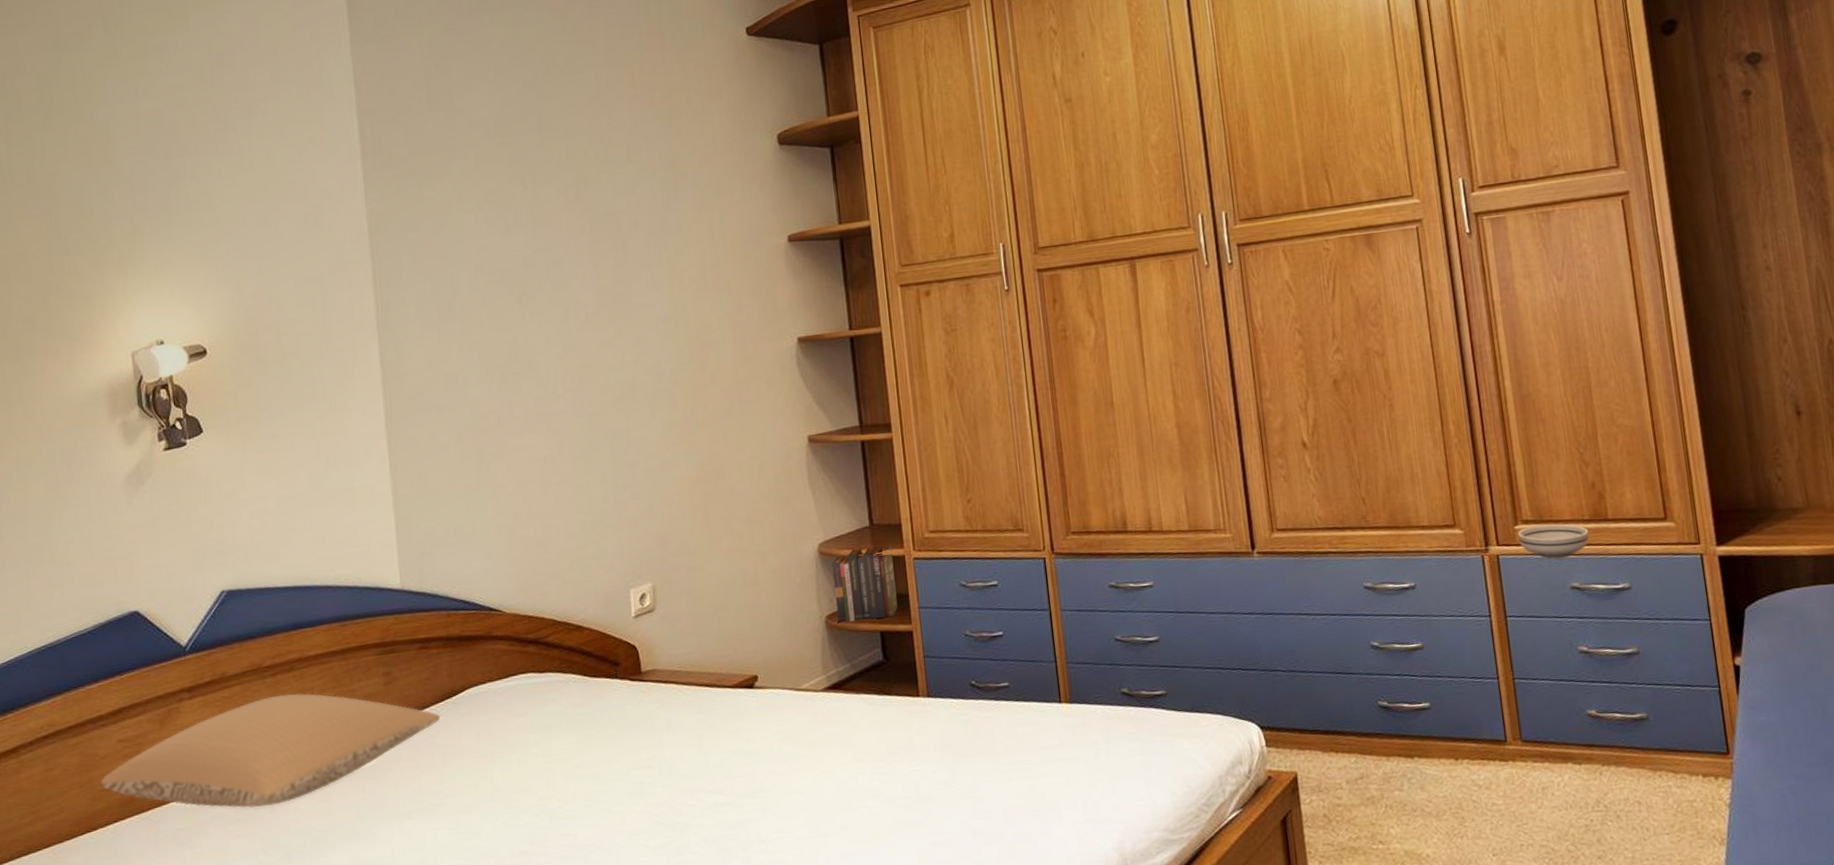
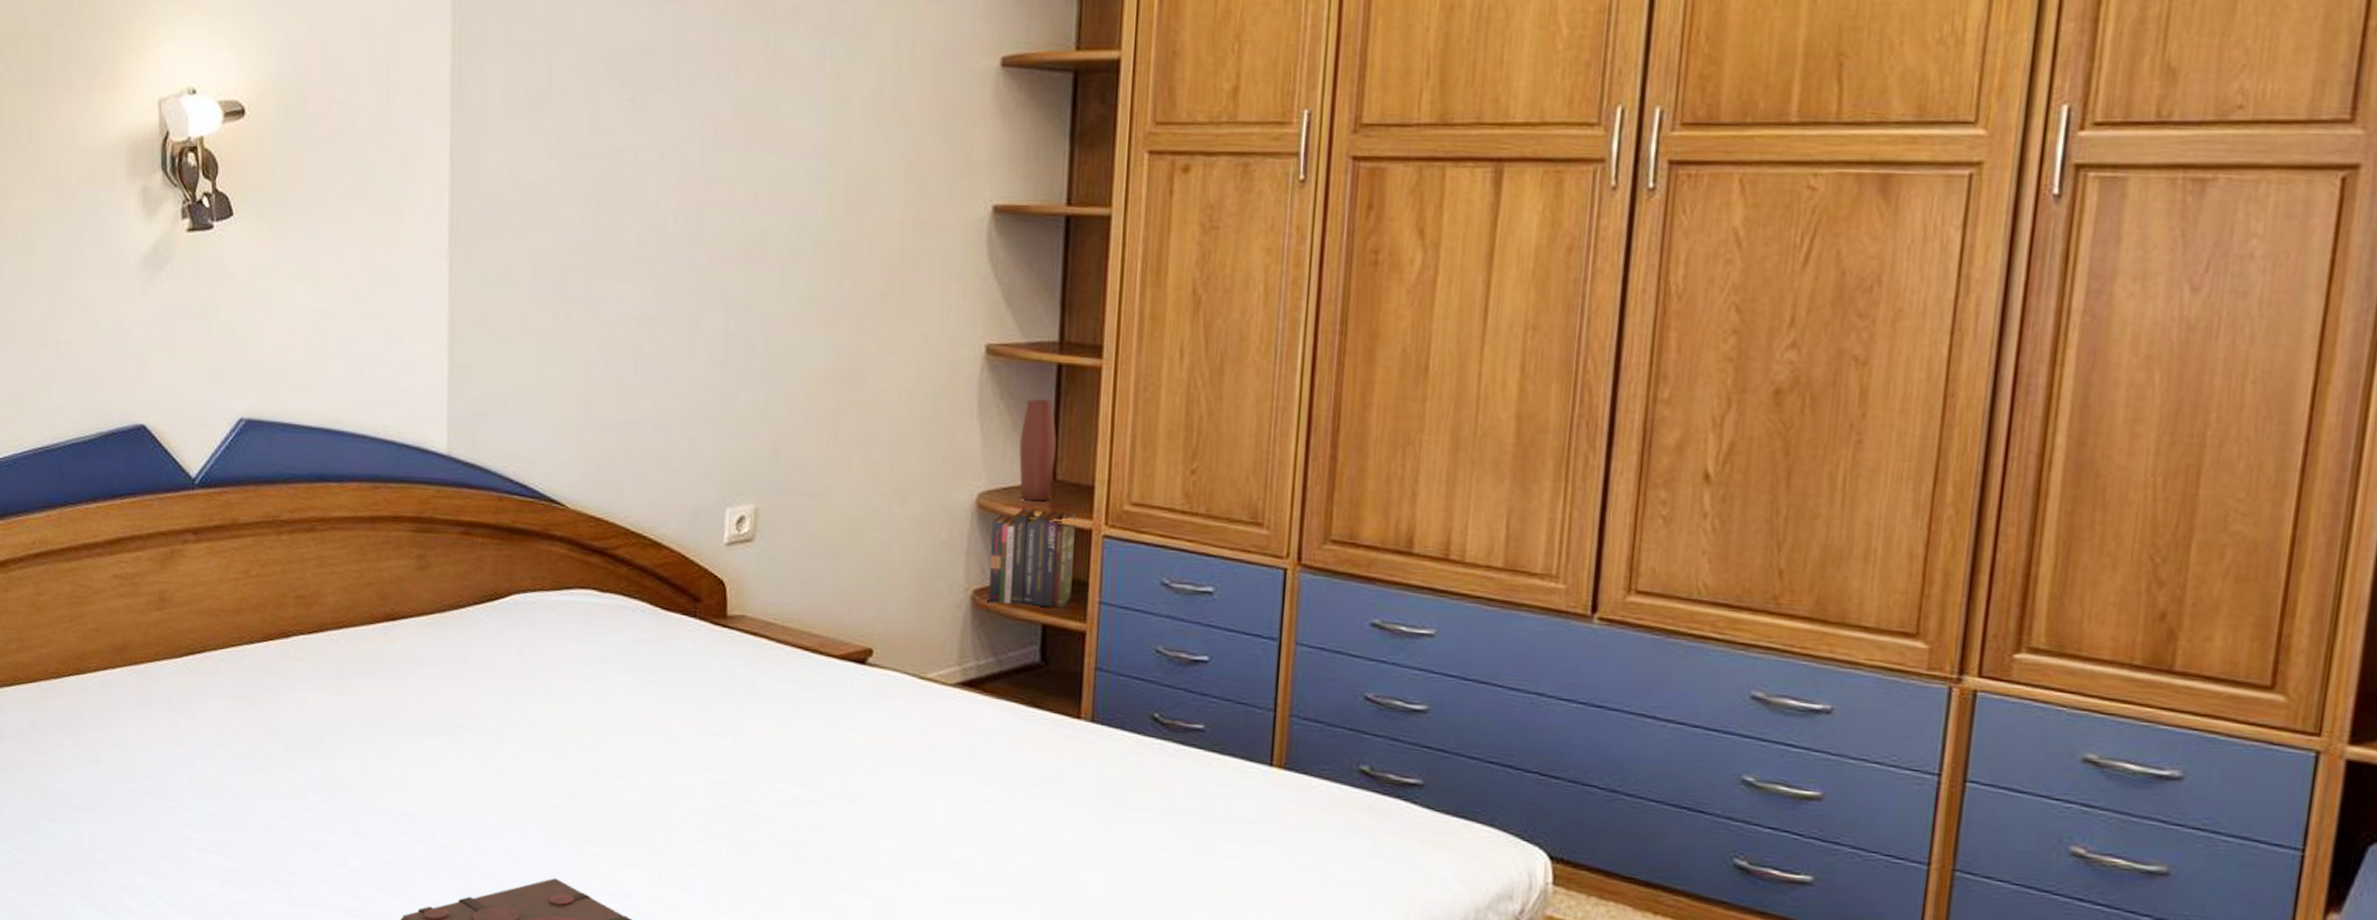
pillow: present [100,693,441,808] -> none [92,557,478,688]
vase: none [842,467,871,543] -> present [1019,399,1057,502]
bowl: present [1518,524,1589,560] -> none [2015,658,2136,715]

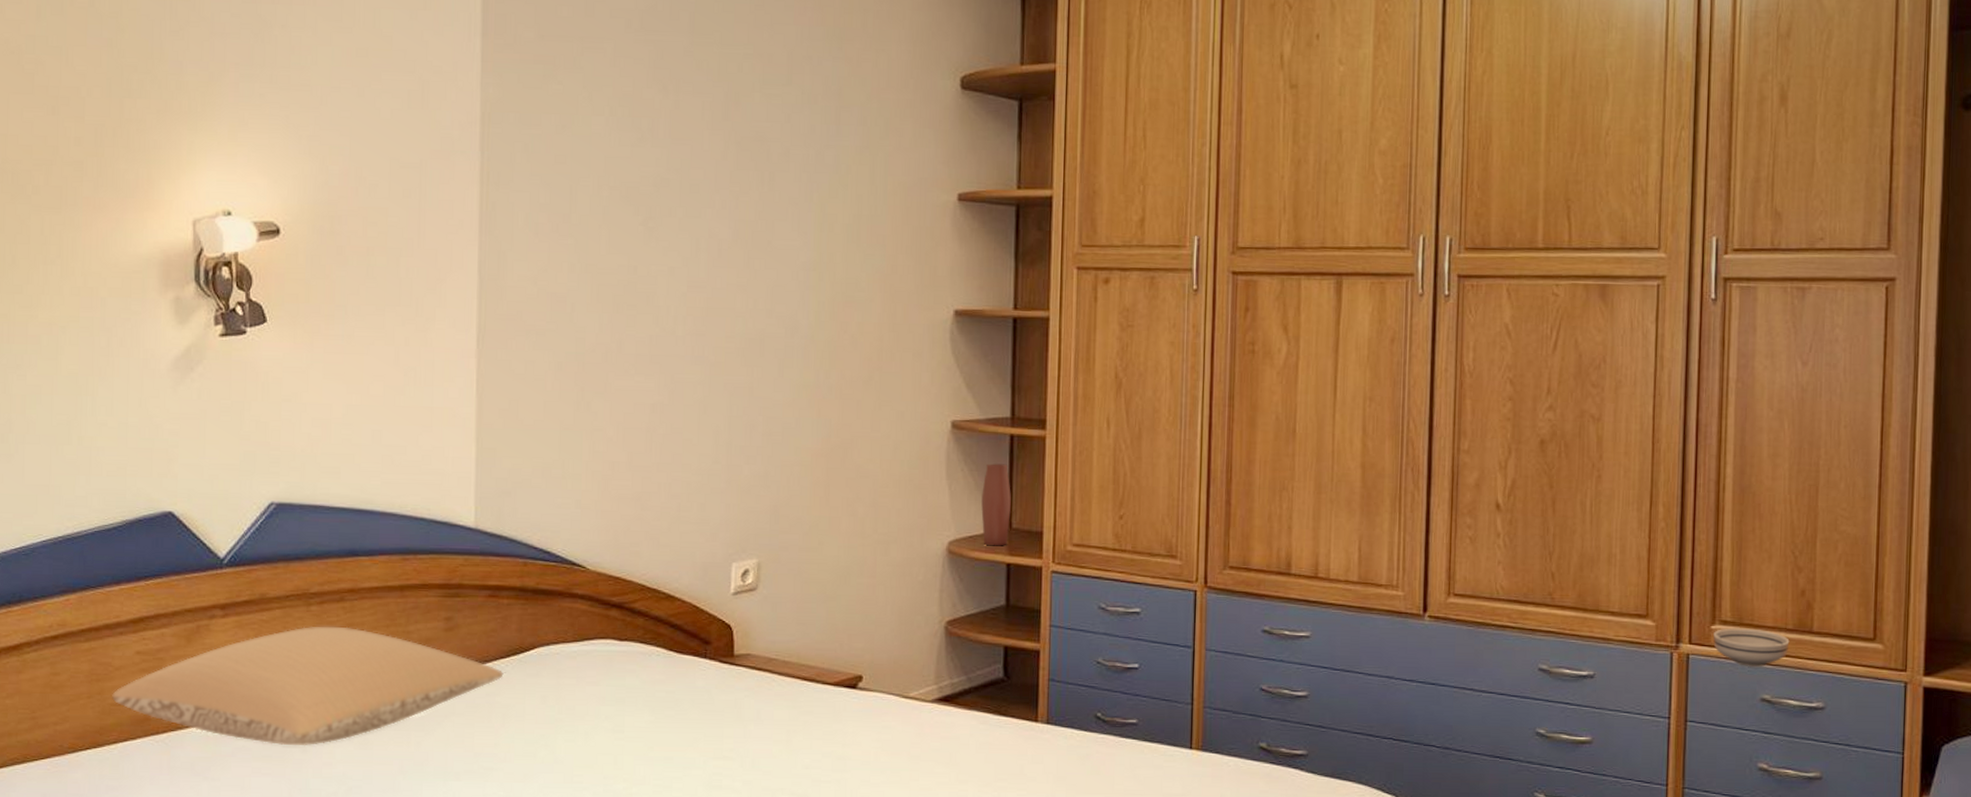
pillow: none [92,557,478,688] -> present [112,626,504,746]
books: present [989,507,1076,608] -> none [959,551,1029,632]
bowl: none [2015,658,2136,715] -> present [1713,628,1790,668]

